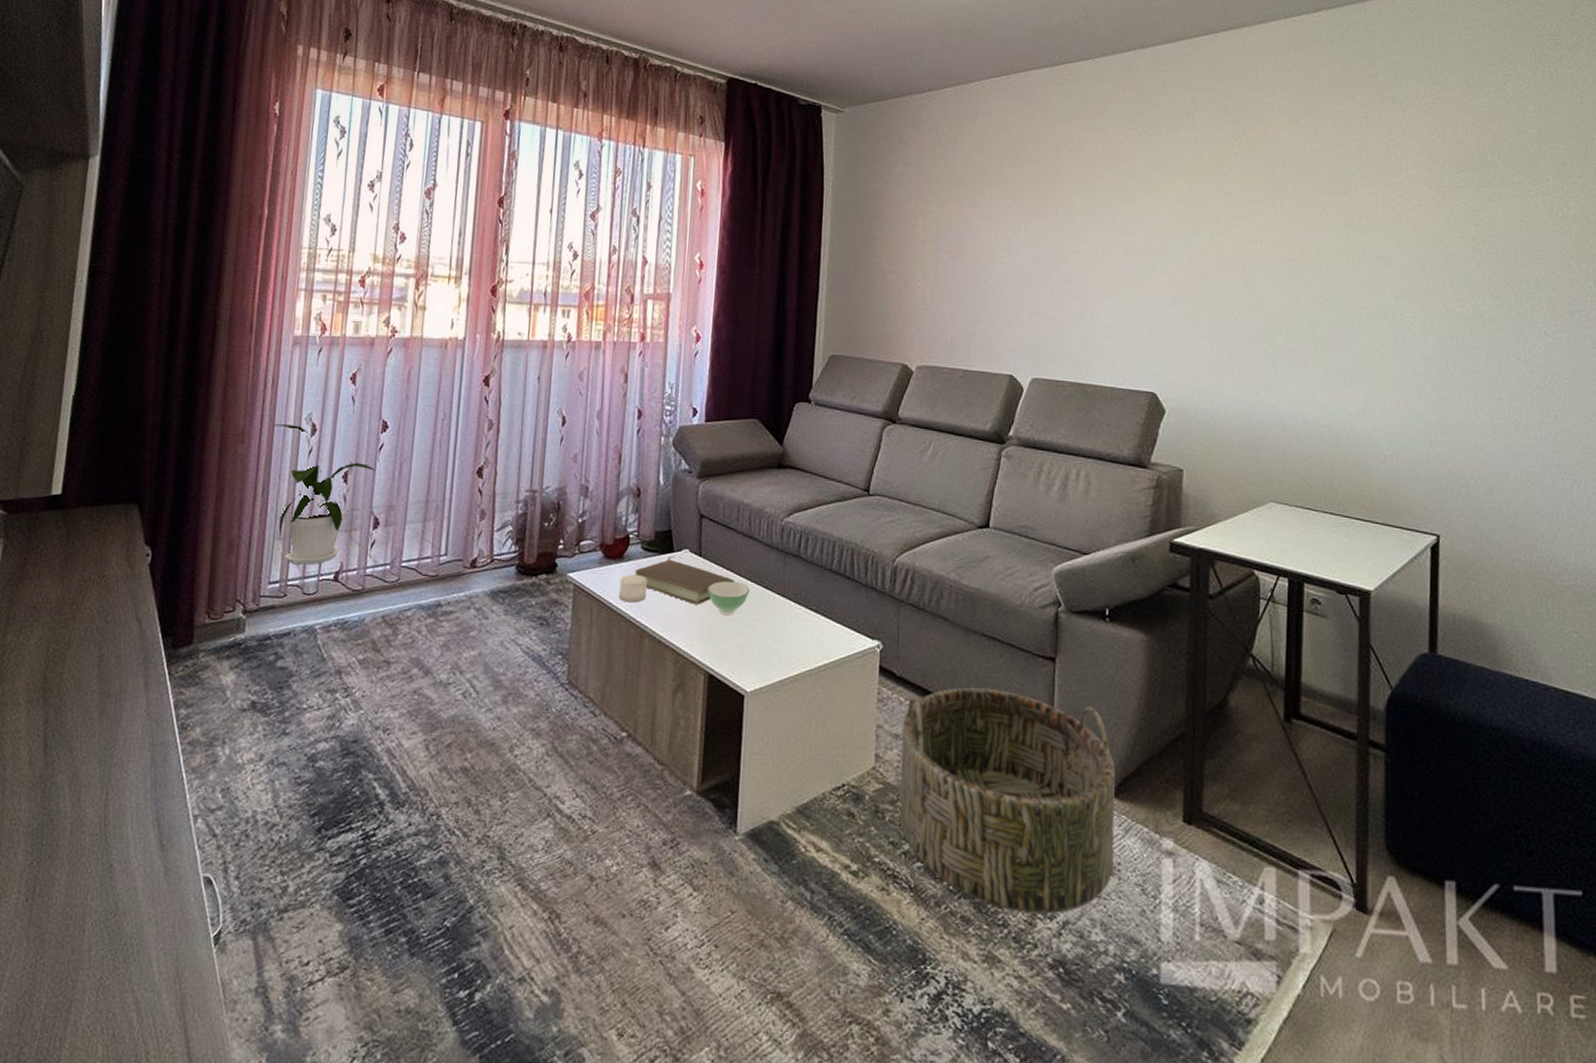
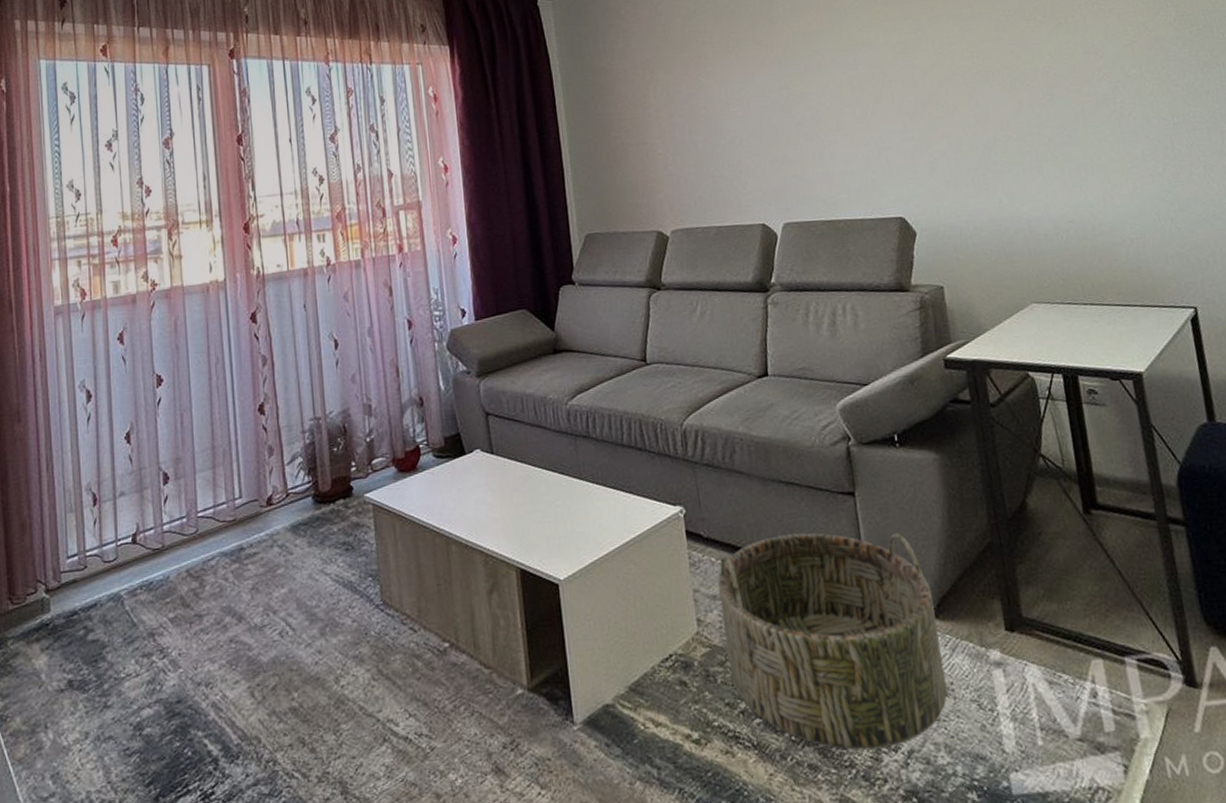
house plant: present [274,424,377,565] -> none [48,394,158,534]
candle: present [618,574,647,603] -> none [417,483,446,513]
book: present [635,555,734,605] -> none [431,457,530,503]
bowl: present [707,580,750,616] -> none [504,472,547,508]

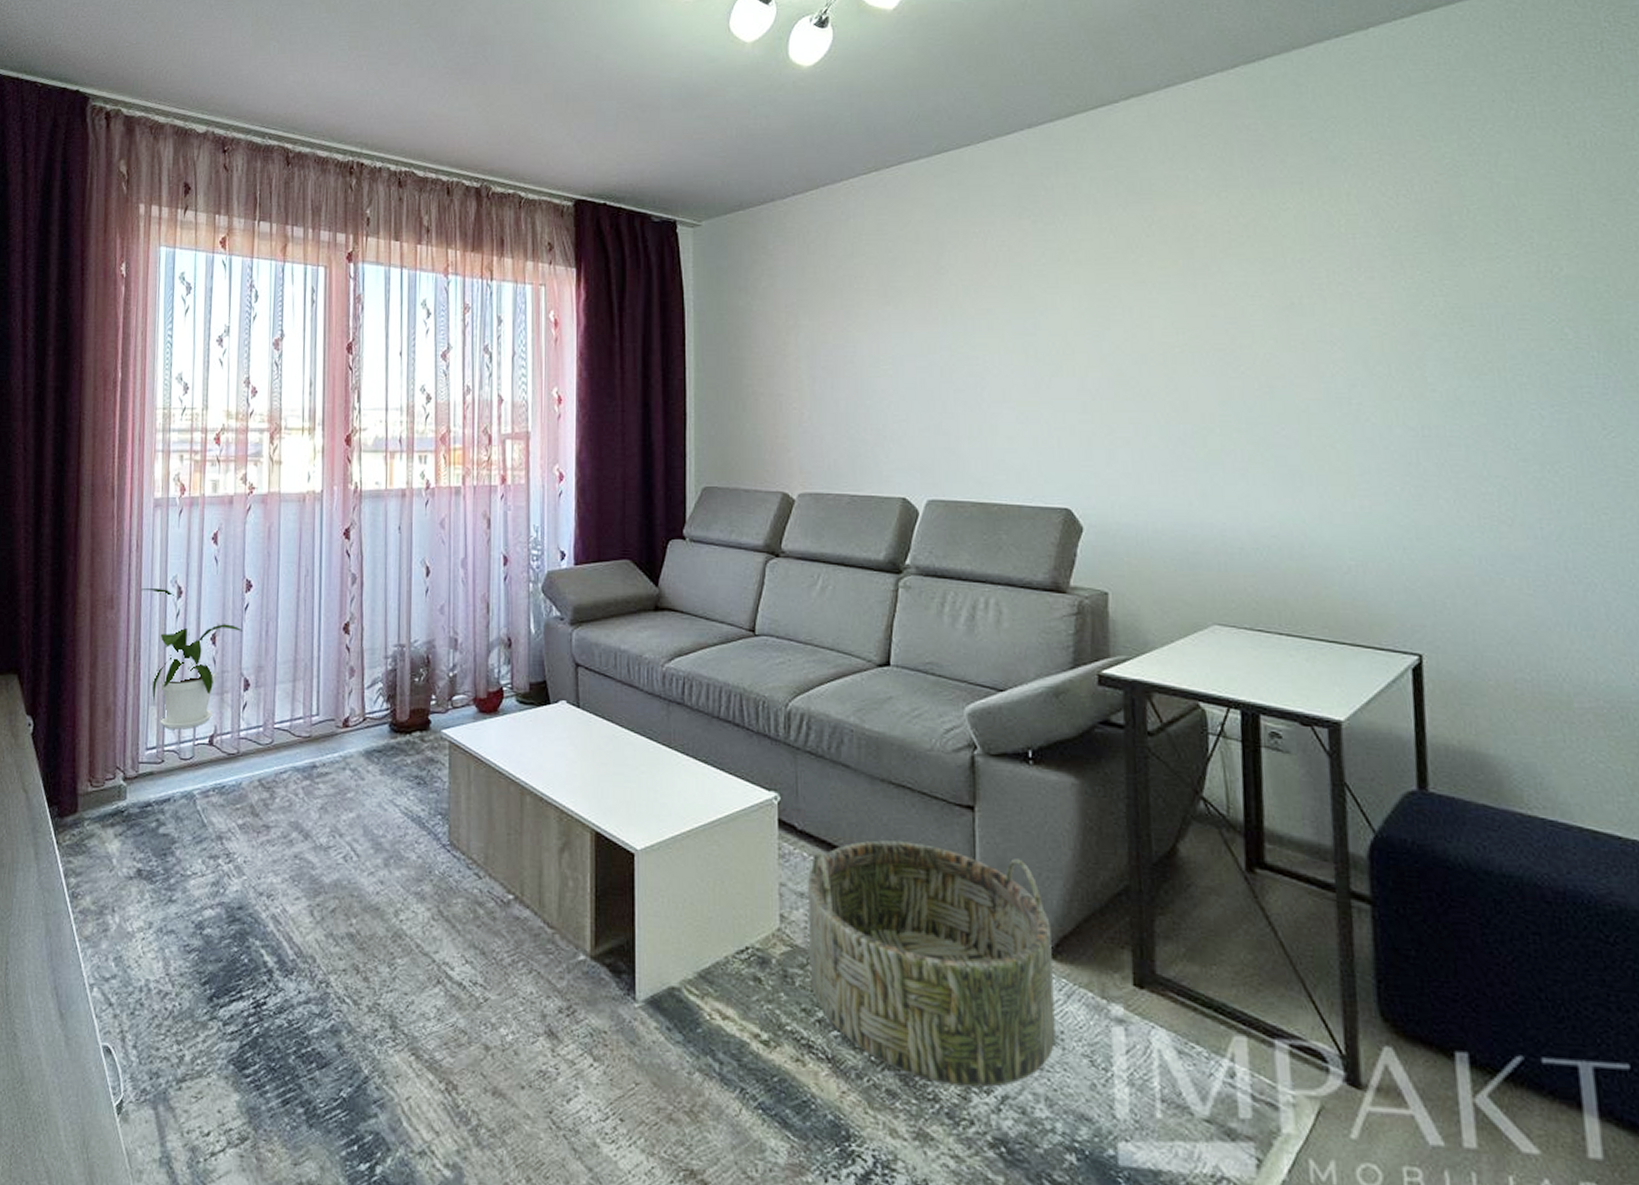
house plant: none [48,394,158,534] -> present [141,588,244,730]

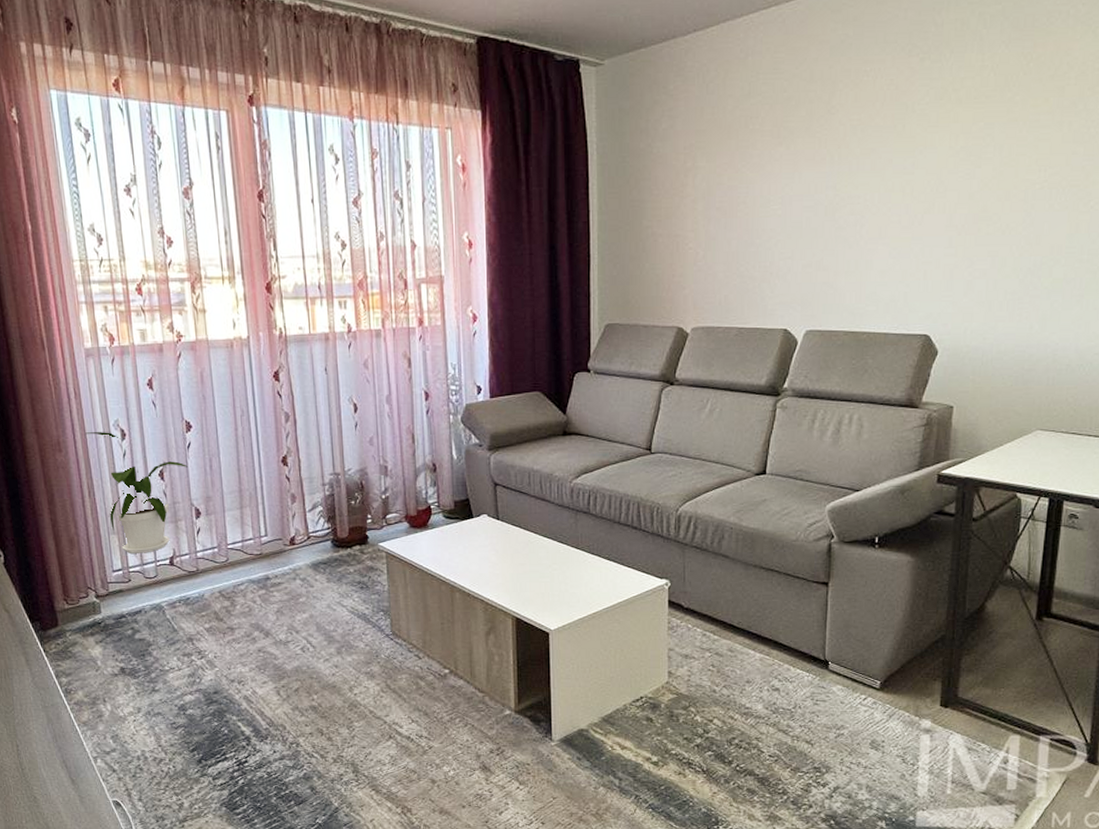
basket: present [808,840,1056,1088] -> none [691,612,881,783]

